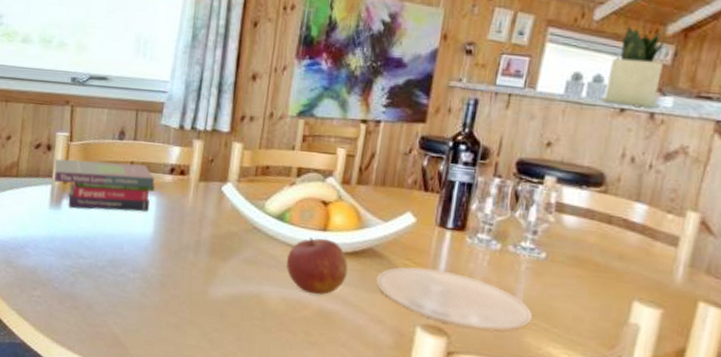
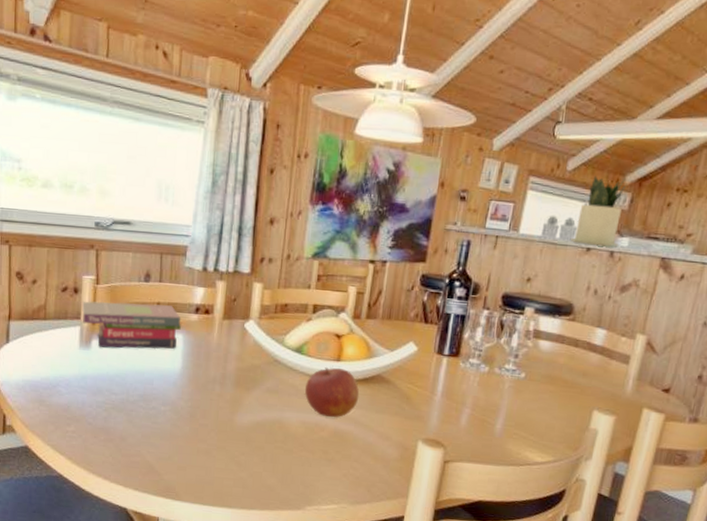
plate: present [376,267,532,331] -> none [383,390,513,441]

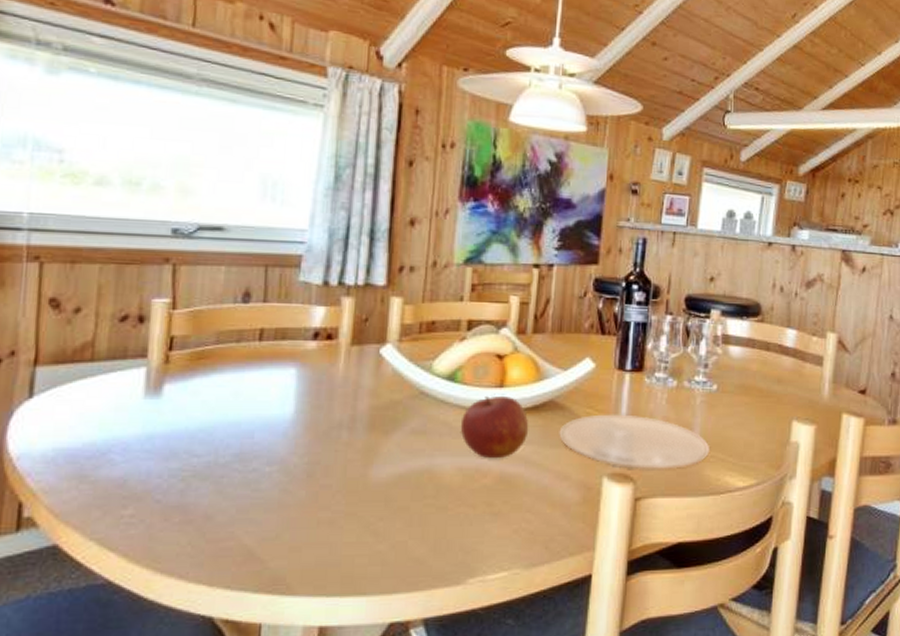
books: present [82,301,181,350] -> none [149,331,294,393]
plate: none [383,390,513,441] -> present [559,414,709,470]
planter: present [570,175,628,248] -> none [750,166,801,242]

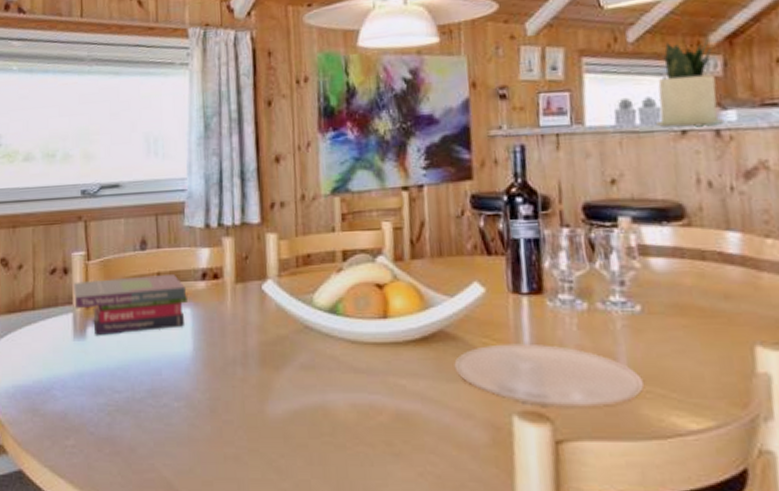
books: none [149,331,294,393] -> present [74,275,187,335]
apple: present [460,396,529,458] -> none [348,328,421,394]
planter: none [750,166,801,242] -> present [655,40,723,128]

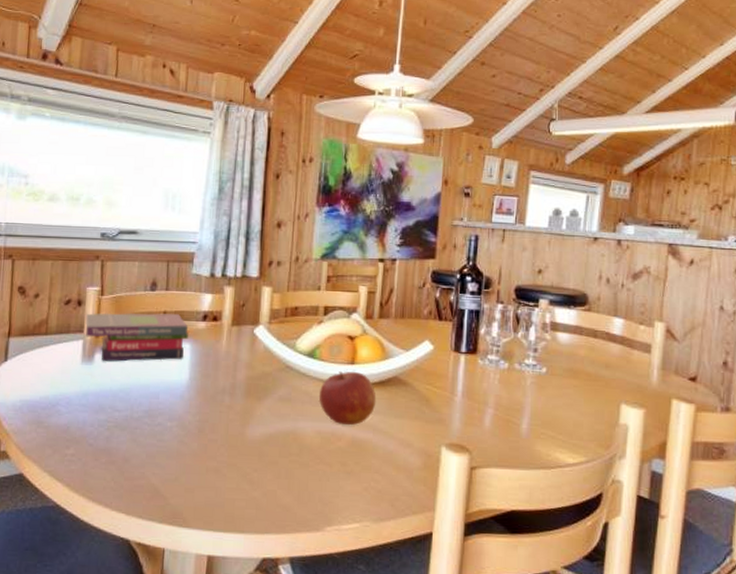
apple: none [348,328,421,394] -> present [318,371,377,425]
plate: present [454,343,644,408] -> none [402,390,540,444]
planter: present [655,40,723,128] -> none [576,167,626,237]

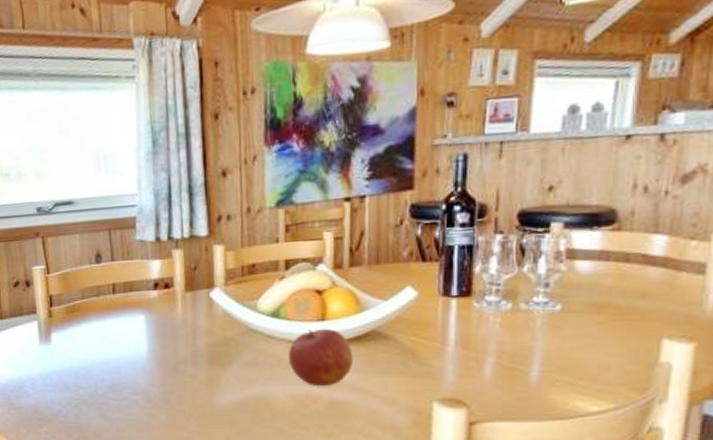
books: present [85,312,189,361] -> none [36,285,141,340]

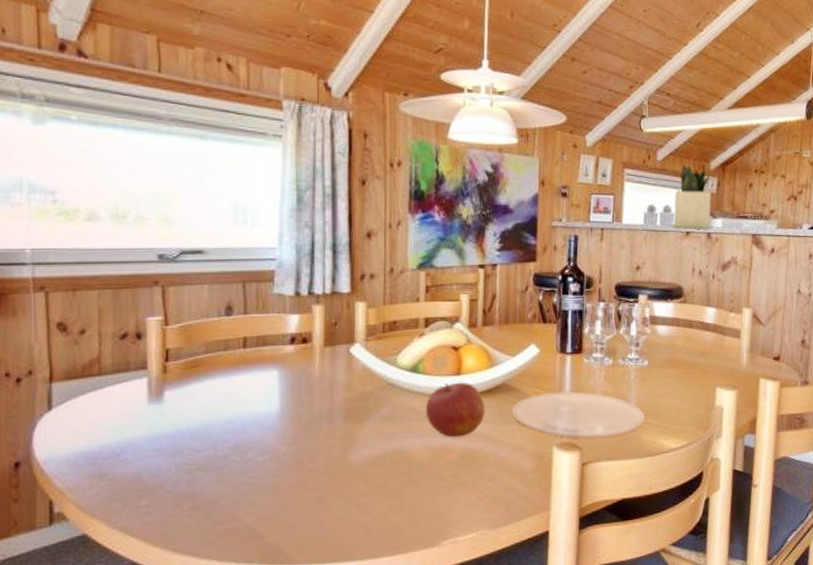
plate: none [384,340,554,395] -> present [512,391,644,439]
planter: none [600,37,673,133] -> present [669,163,713,230]

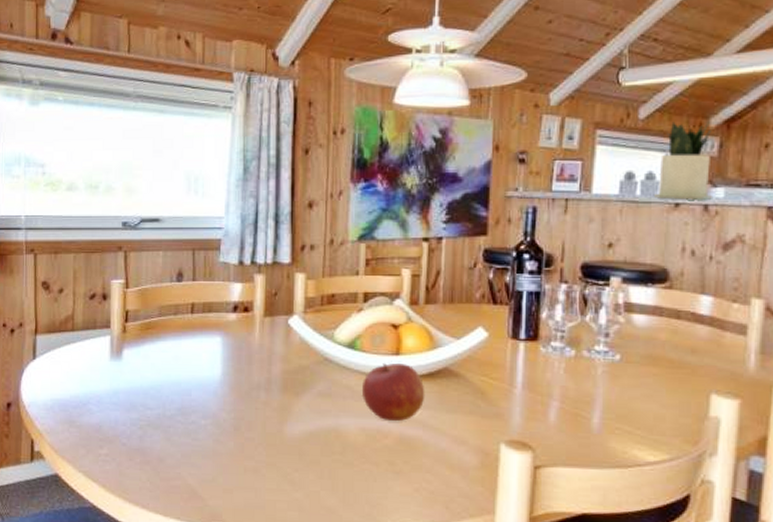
plate: present [512,391,644,439] -> none [454,382,614,440]

